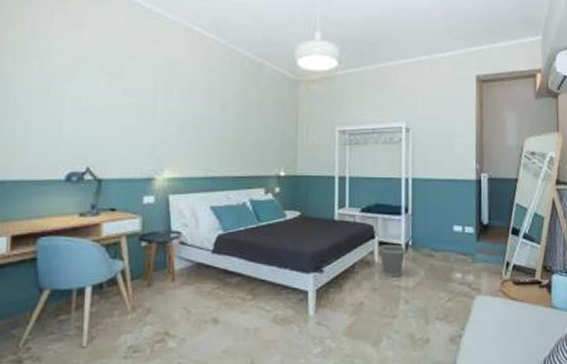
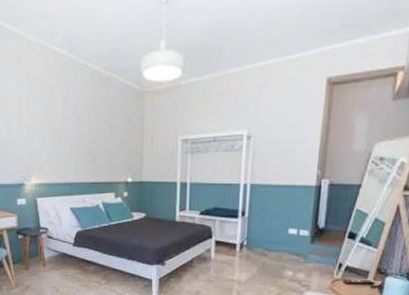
wastebasket: present [379,244,406,277] -> none [215,243,241,272]

